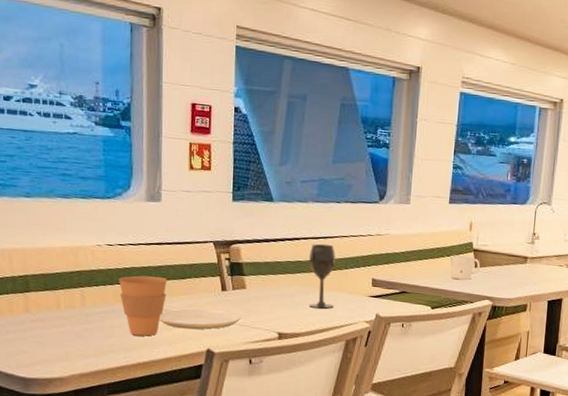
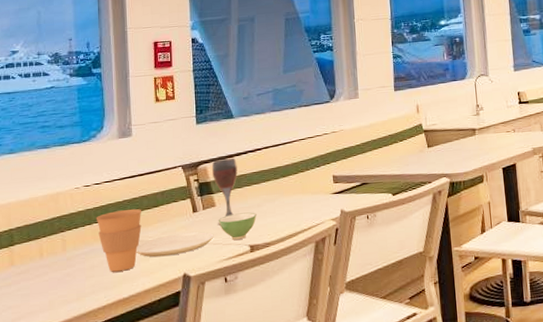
cup: none [245,241,273,307] -> present [211,157,238,225]
bowl: none [247,299,288,325] -> present [218,212,257,240]
wine glass: present [308,243,336,309] -> none [271,149,300,214]
mug: present [450,255,481,280] -> none [403,137,433,162]

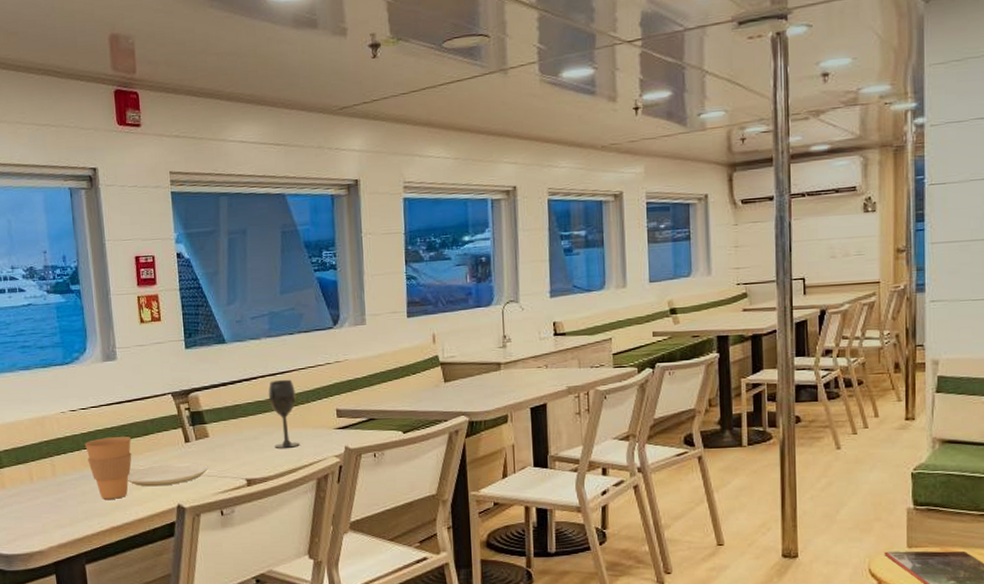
cup: present [211,157,238,225] -> none [203,386,232,456]
bowl: present [218,212,257,240] -> none [212,445,253,473]
wine glass: none [271,149,300,214] -> present [268,379,300,448]

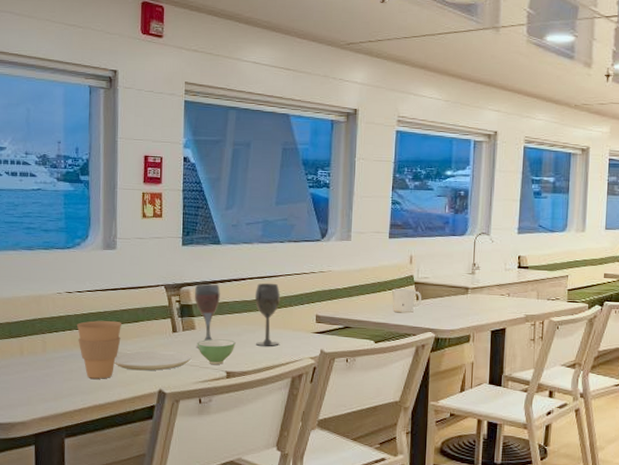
cup: none [203,386,232,456] -> present [194,283,220,347]
bowl: none [212,445,253,473] -> present [197,339,236,365]
mug: none [417,371,451,397] -> present [392,288,422,313]

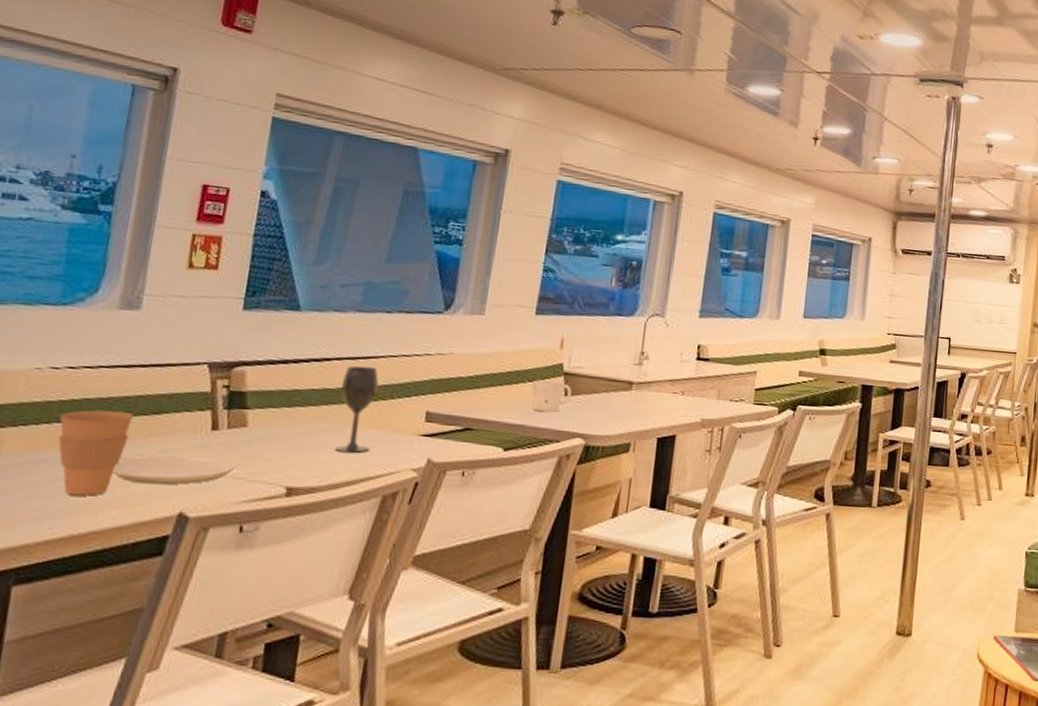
cup: present [194,283,220,347] -> none [244,363,292,452]
bowl: present [197,339,236,365] -> none [246,441,306,477]

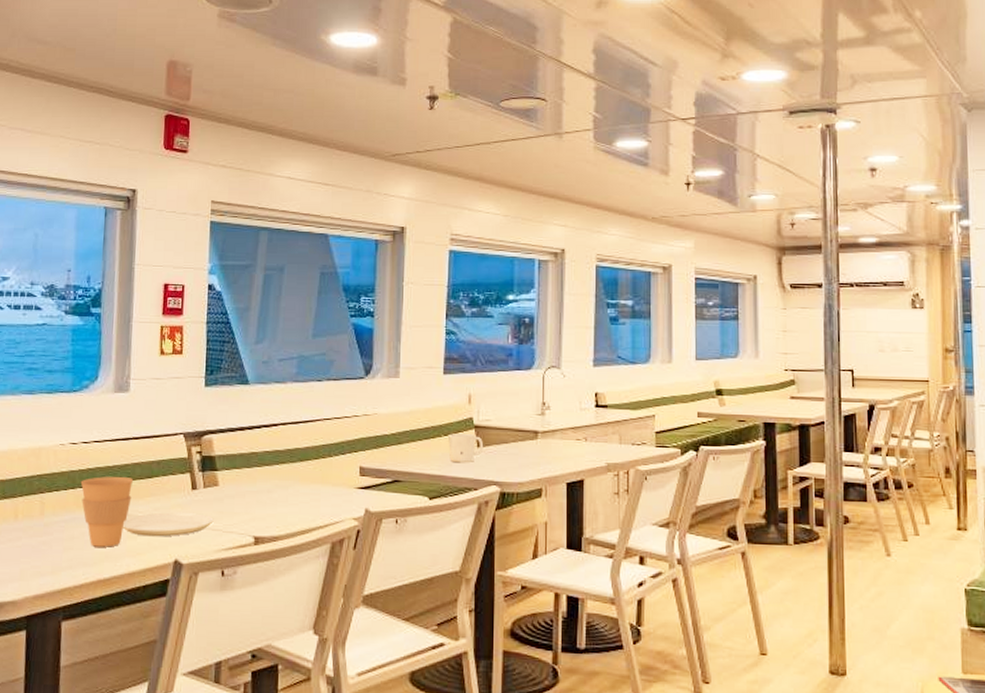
wine glass: present [334,365,380,453] -> none [288,429,319,505]

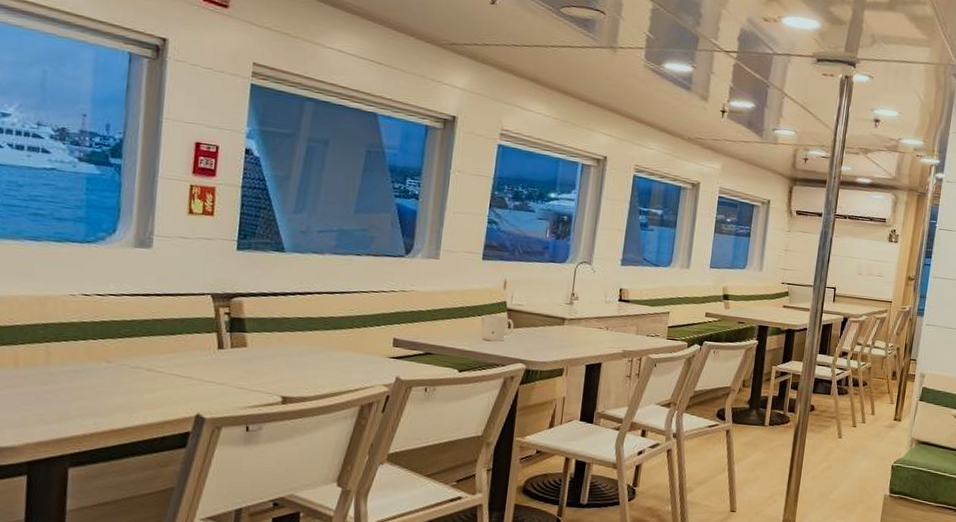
cup: present [80,477,134,547] -> none [93,330,154,399]
plate: present [122,512,214,537] -> none [139,368,240,392]

